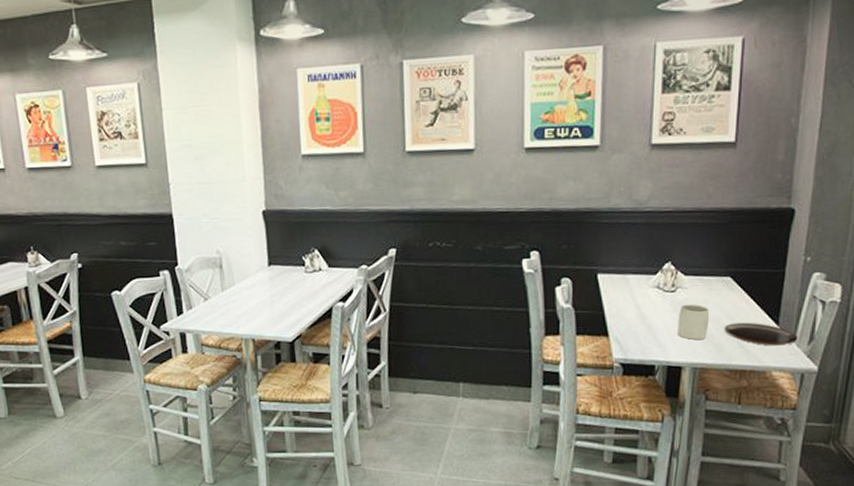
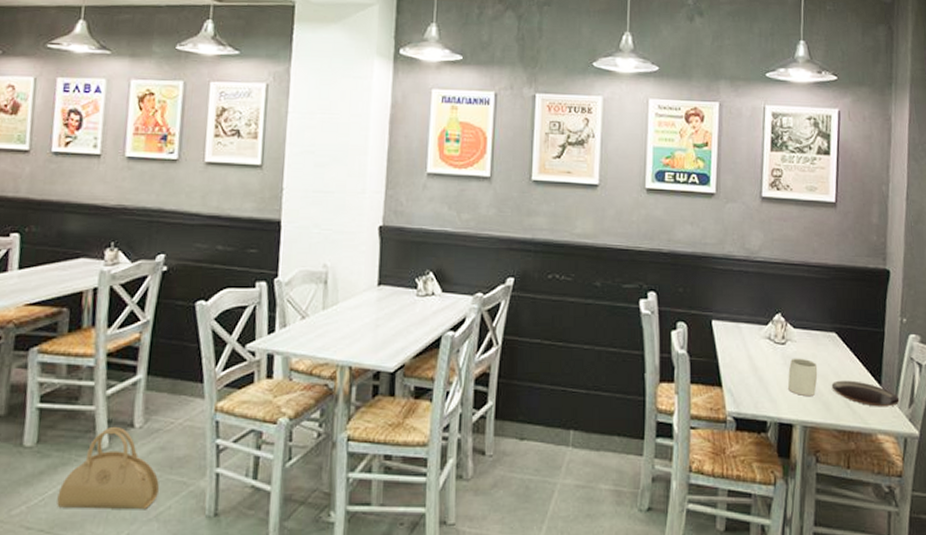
handbag: none [33,398,111,463] -> present [57,426,159,510]

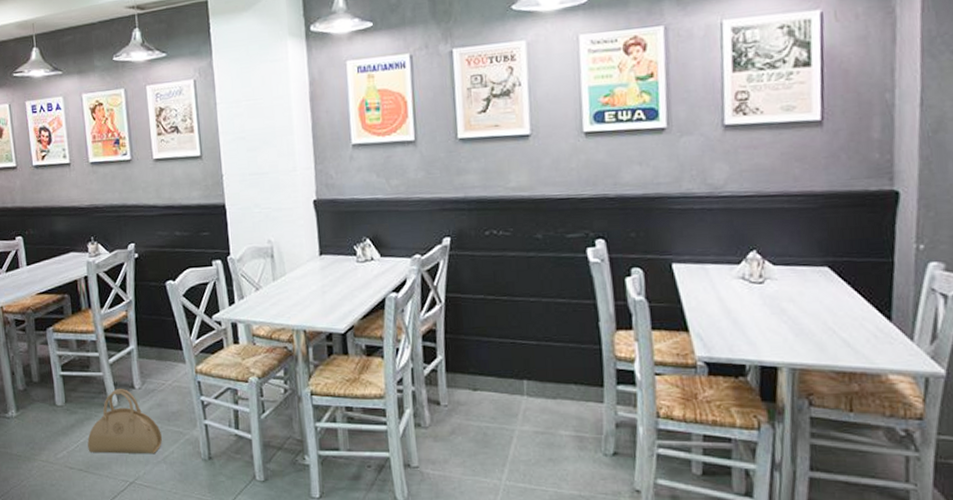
mug: present [788,358,818,397] -> none [768,296,807,338]
plate: present [831,380,900,407] -> none [825,317,918,345]

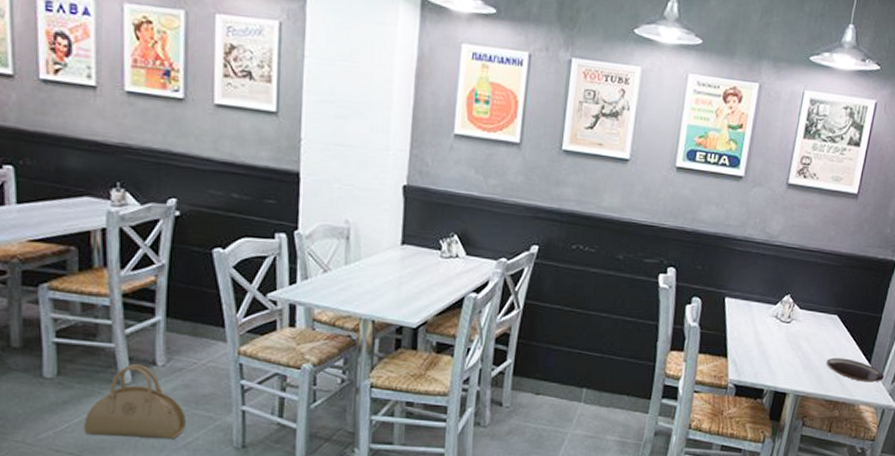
plate: none [825,317,918,345] -> present [826,357,885,383]

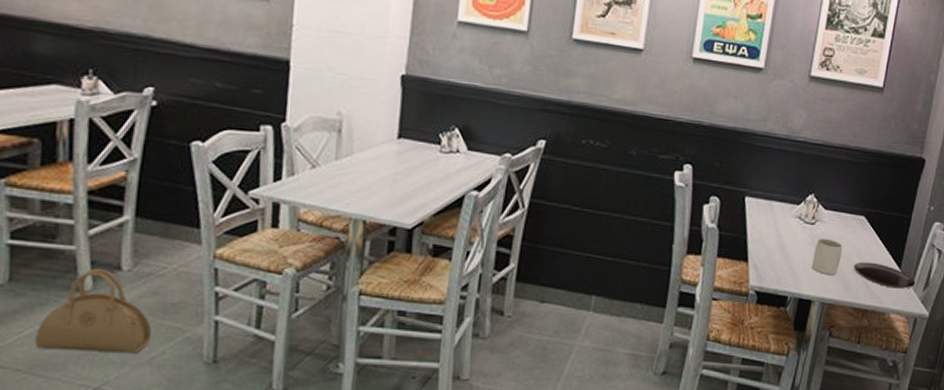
mug: none [787,335,817,370] -> present [812,238,843,276]

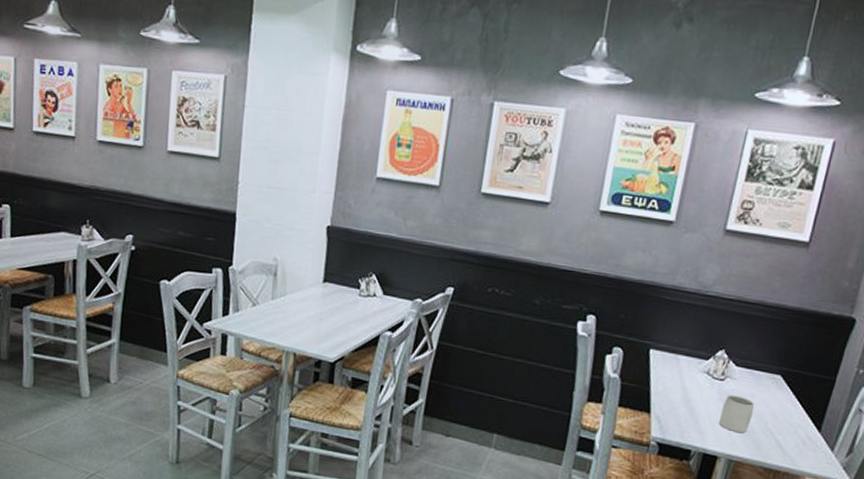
handbag: present [35,267,151,354] -> none [51,379,131,450]
plate: present [853,262,916,289] -> none [765,421,838,454]

